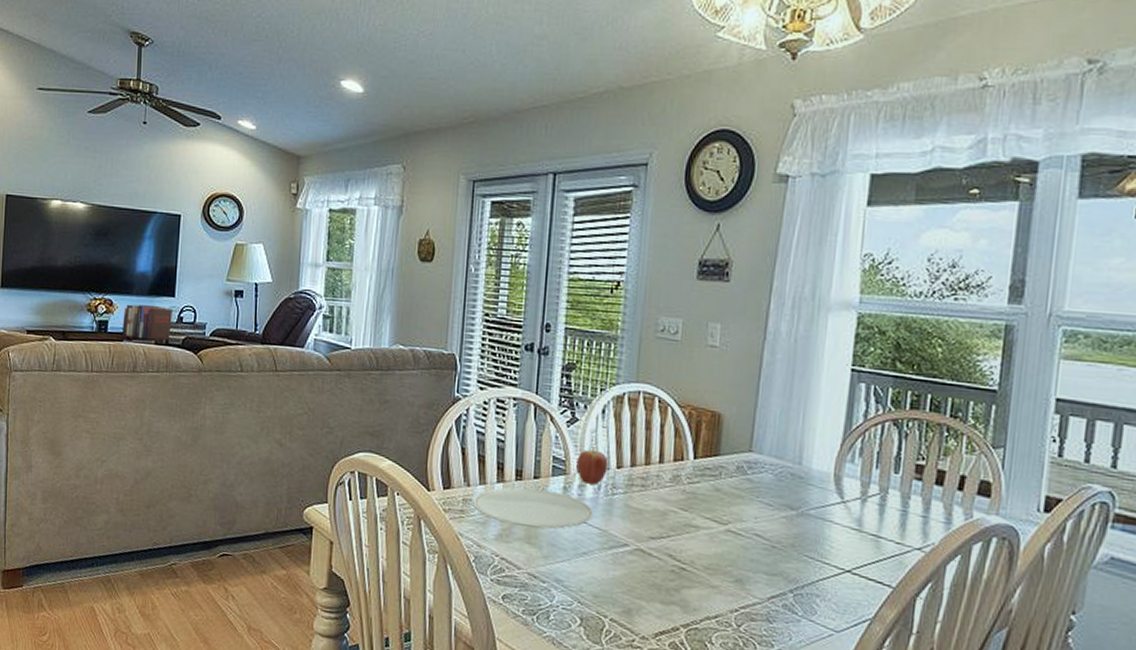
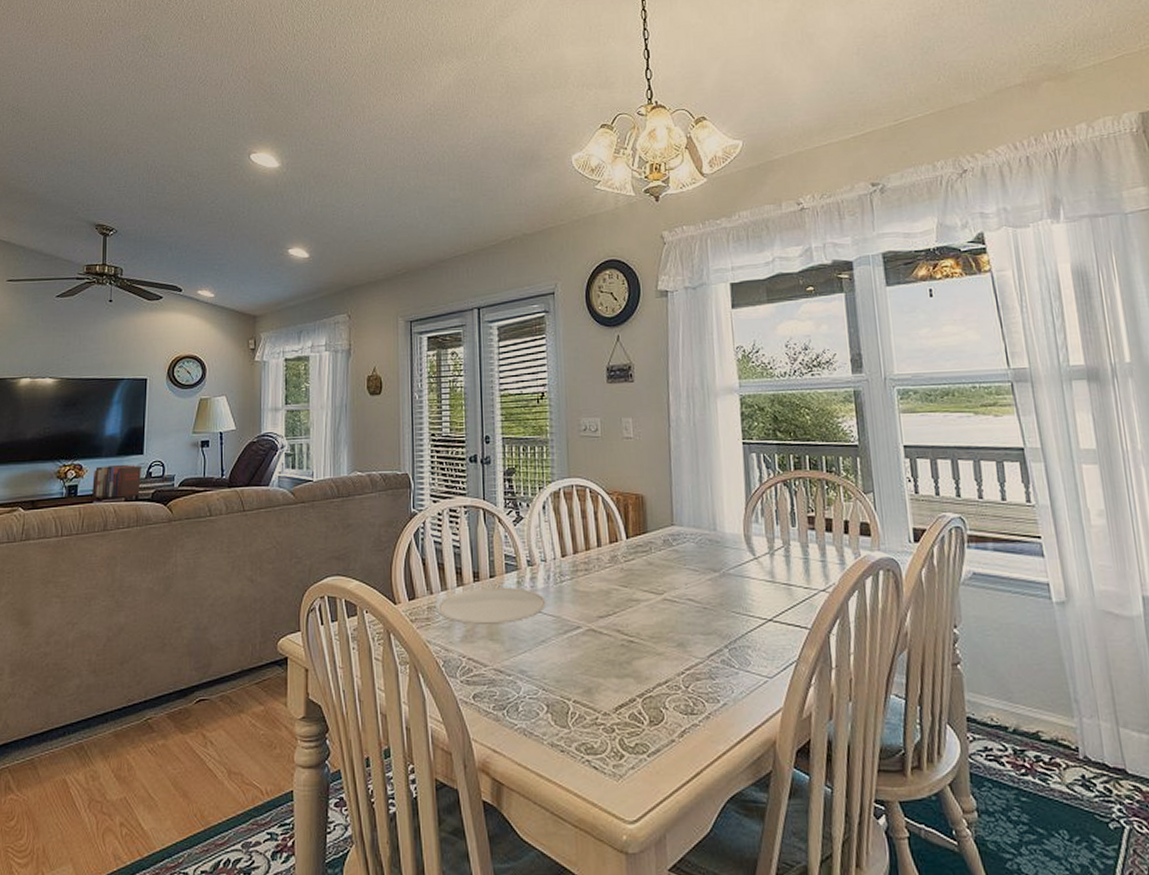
fruit: present [576,448,608,485] -> none [526,542,554,575]

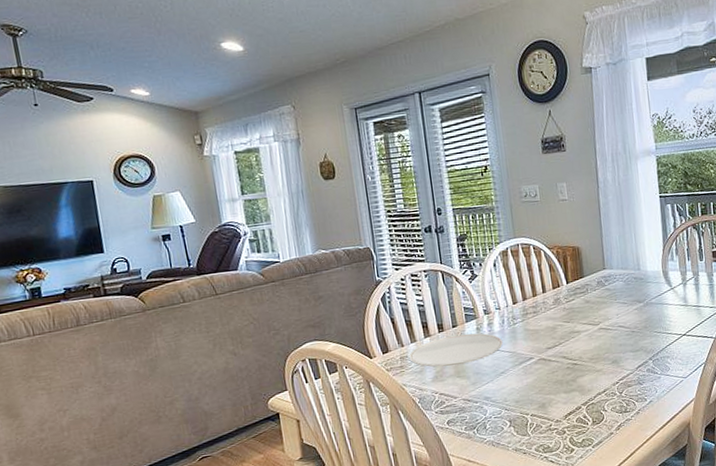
books: present [92,464,141,498] -> none [55,263,108,297]

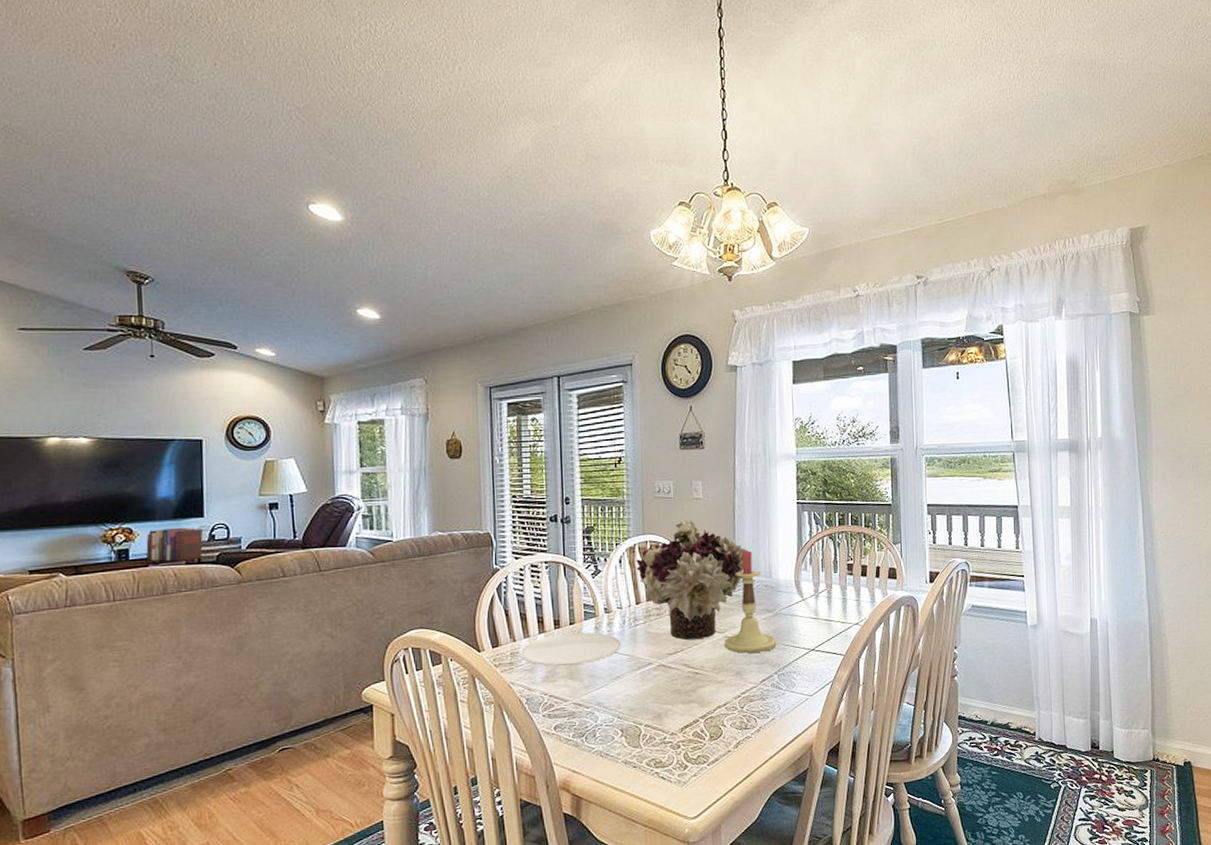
books: none [55,263,108,297] -> present [146,527,203,562]
flower arrangement: none [510,220,614,334] -> present [636,519,747,640]
candlestick: none [599,244,649,343] -> present [724,549,777,653]

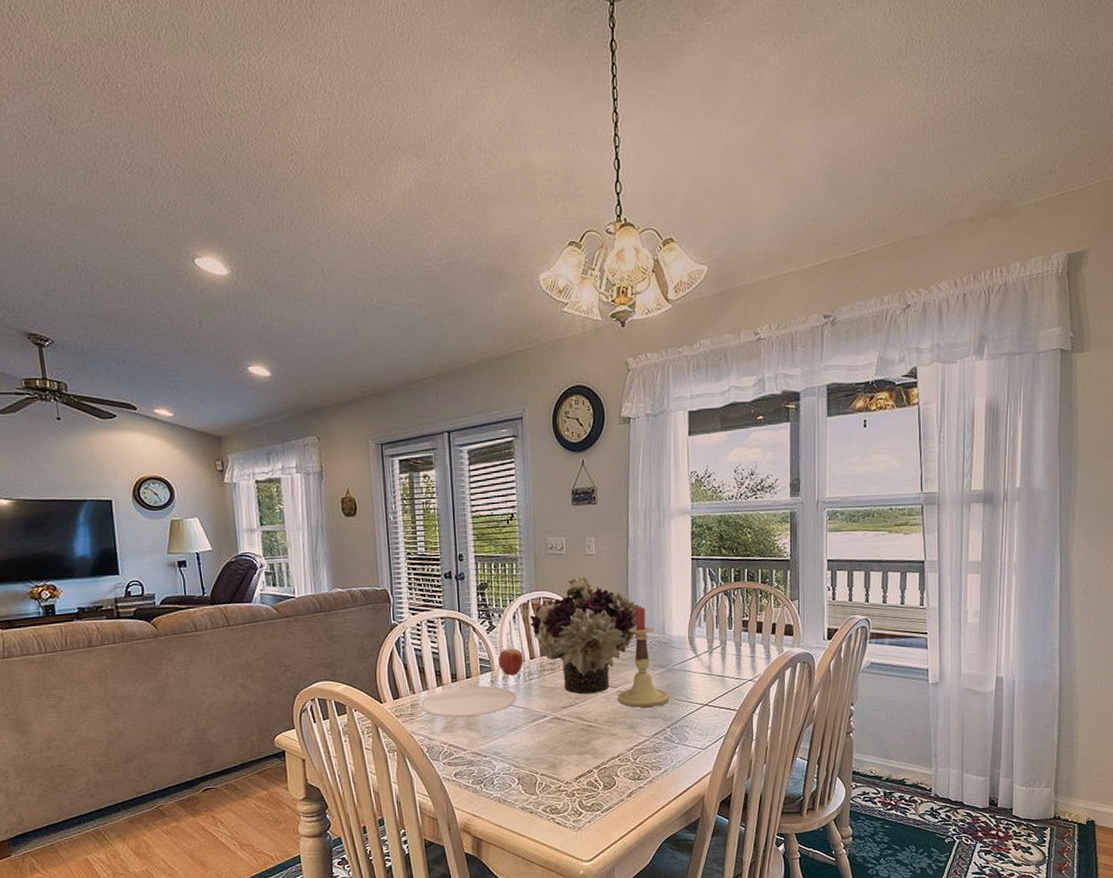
books: present [146,527,203,562] -> none [69,584,121,617]
fruit: none [603,592,629,621] -> present [498,647,524,675]

